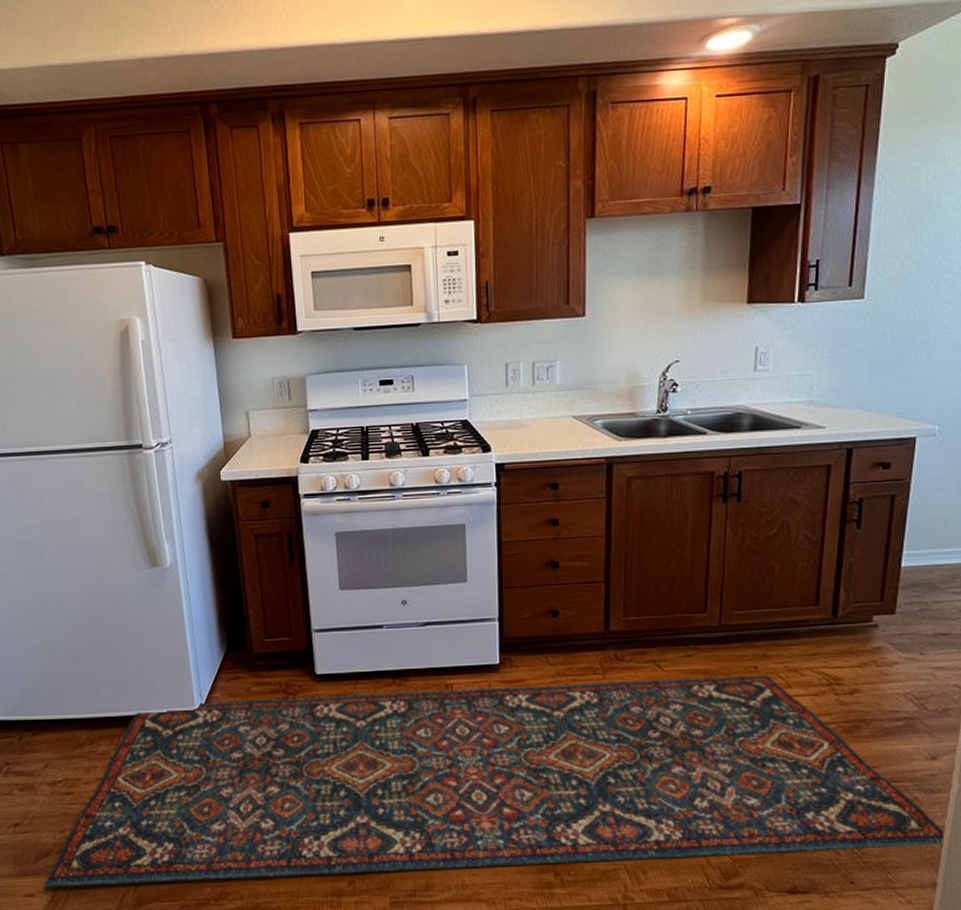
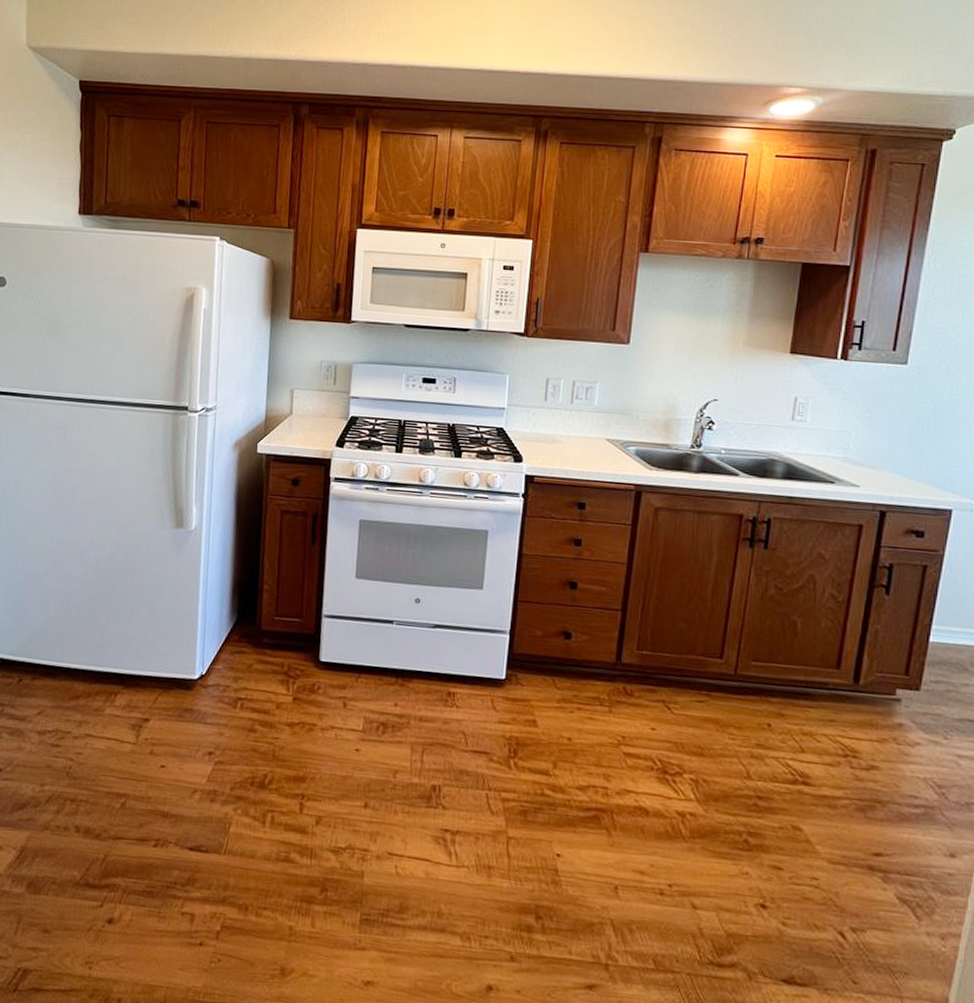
rug: present [44,674,946,888] -> none [14,670,962,956]

